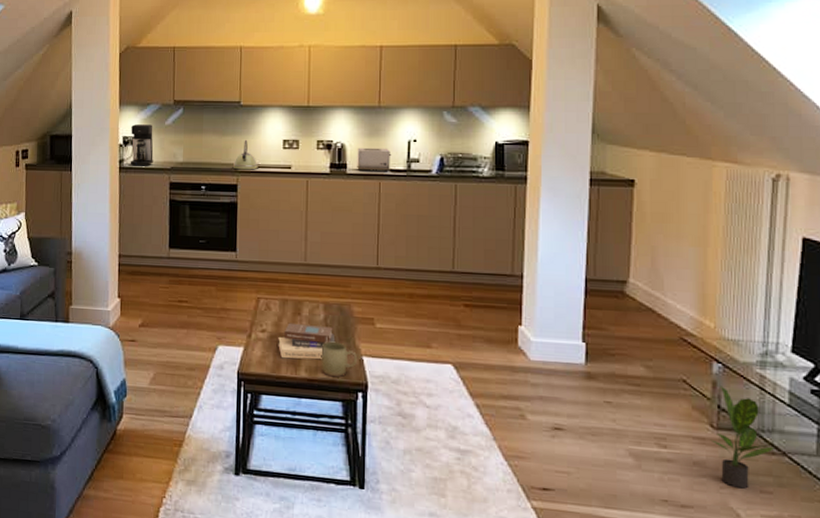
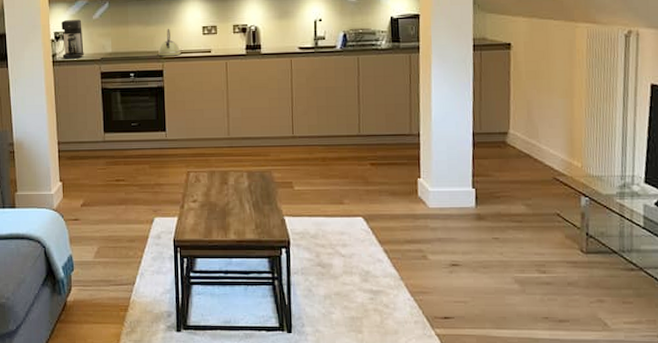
books: present [278,323,336,360] -> none [208,192,260,224]
mug: present [321,341,357,376] -> none [247,205,279,236]
toaster: present [357,147,392,172] -> none [270,28,300,51]
potted plant: present [710,386,775,489] -> none [581,216,634,301]

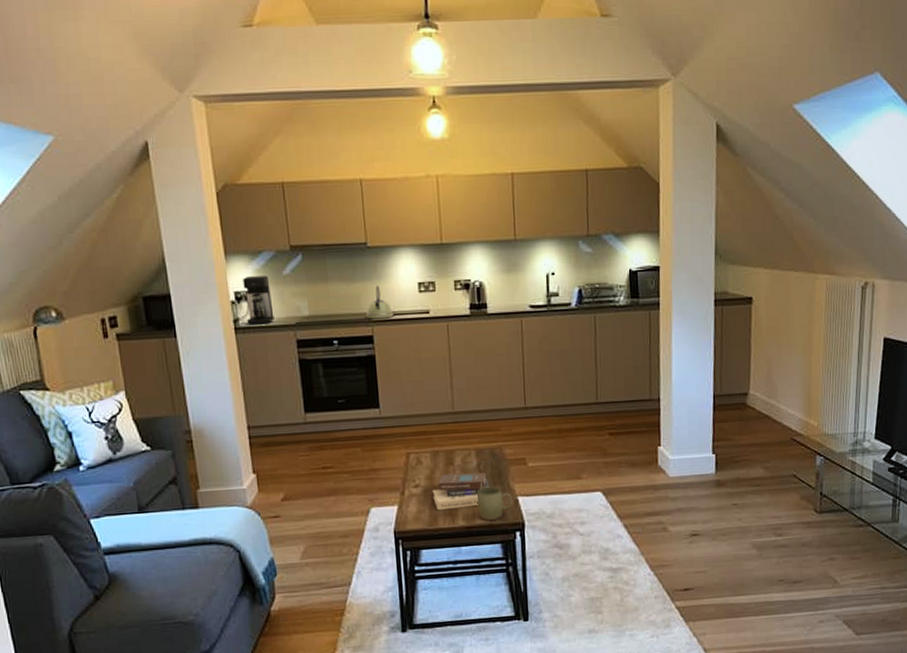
books: none [208,192,260,224] -> present [432,472,490,511]
mug: none [247,205,279,236] -> present [476,486,512,520]

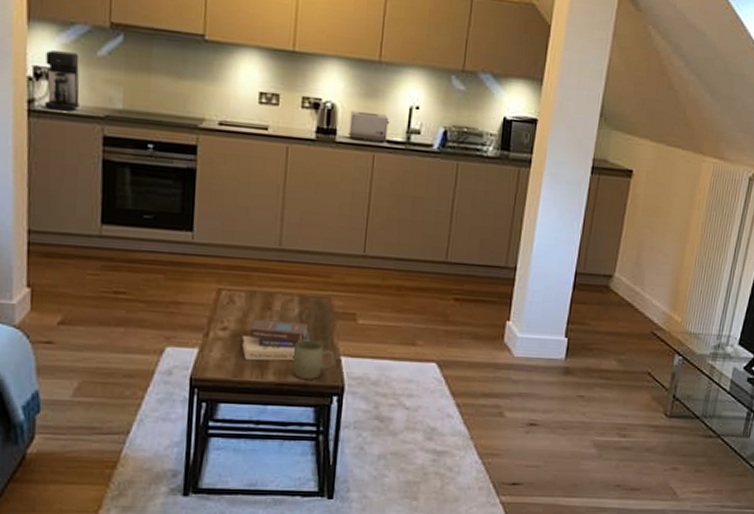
kettle: present [365,285,394,320] -> none [191,86,226,129]
toaster: none [496,283,531,310] -> present [348,110,390,143]

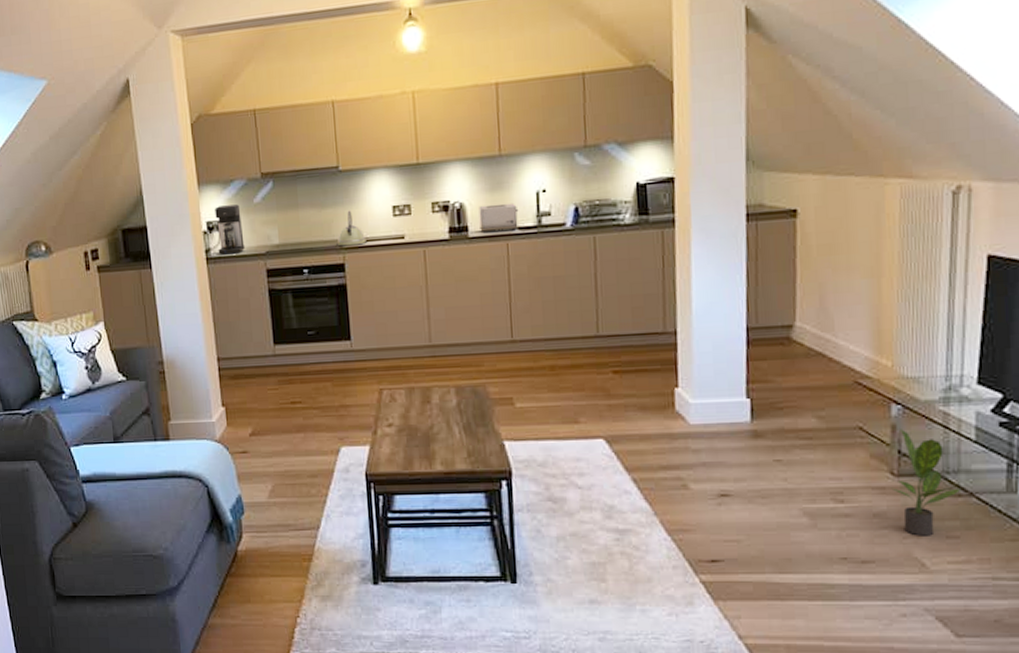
kettle: none [191,86,226,129] -> present [337,210,367,247]
books: present [242,319,311,362] -> none [407,412,472,453]
mug: present [292,340,334,379] -> none [456,428,498,466]
potted plant: none [663,377,713,469] -> present [891,429,962,536]

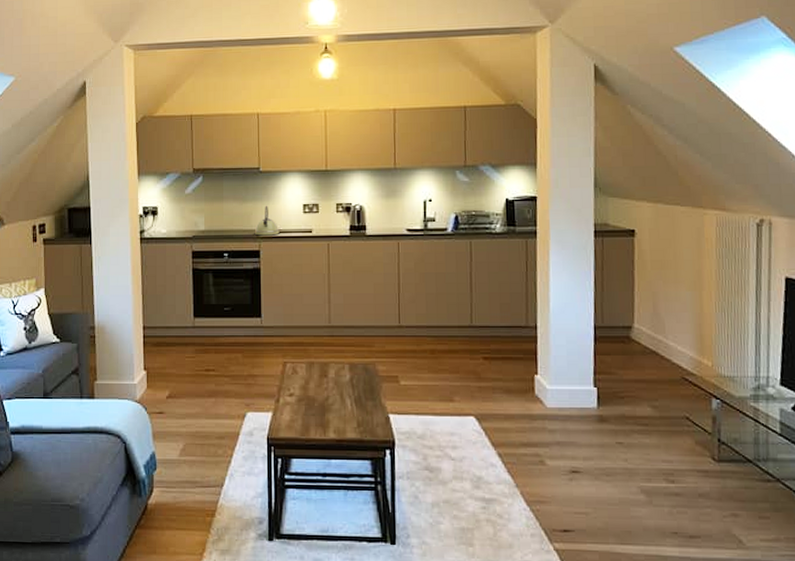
coffee maker: present [215,204,245,255] -> none [151,194,174,236]
toaster: present [479,202,519,233] -> none [375,208,409,233]
potted plant: present [891,429,962,536] -> none [713,420,770,516]

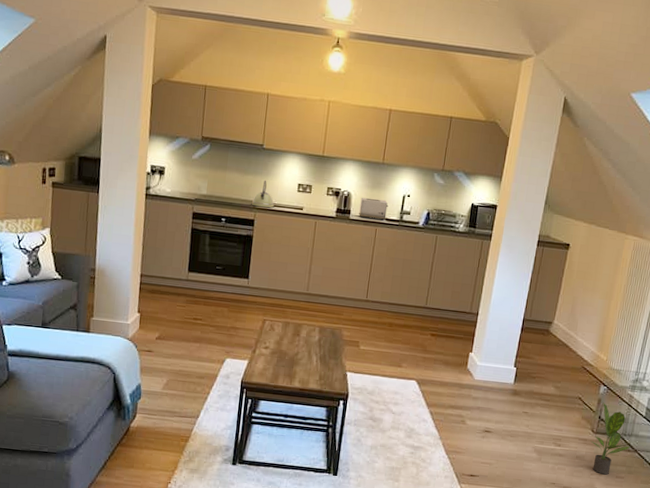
toaster: none [375,208,409,233] -> present [359,197,389,221]
potted plant: none [713,420,770,516] -> present [590,402,631,475]

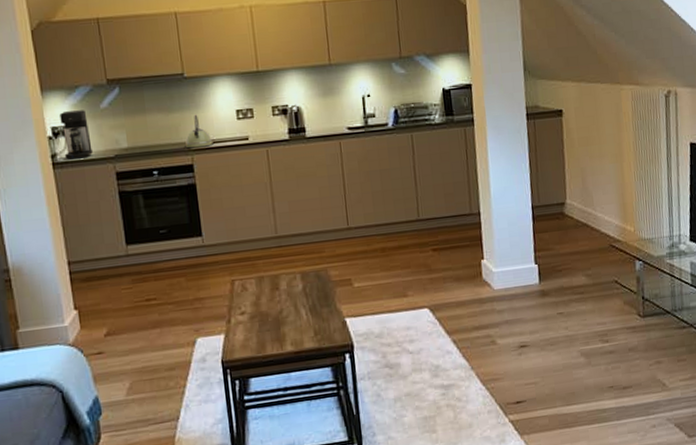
coffee maker: none [156,155,181,196] -> present [60,110,93,160]
toaster: present [359,197,389,221] -> none [314,106,349,134]
potted plant: present [590,402,631,475] -> none [639,280,685,363]

